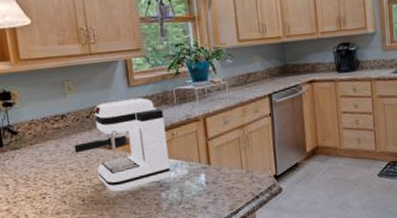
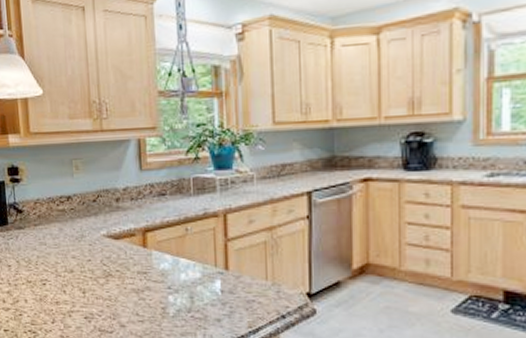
coffee maker: present [74,98,171,192] -> none [78,184,181,289]

